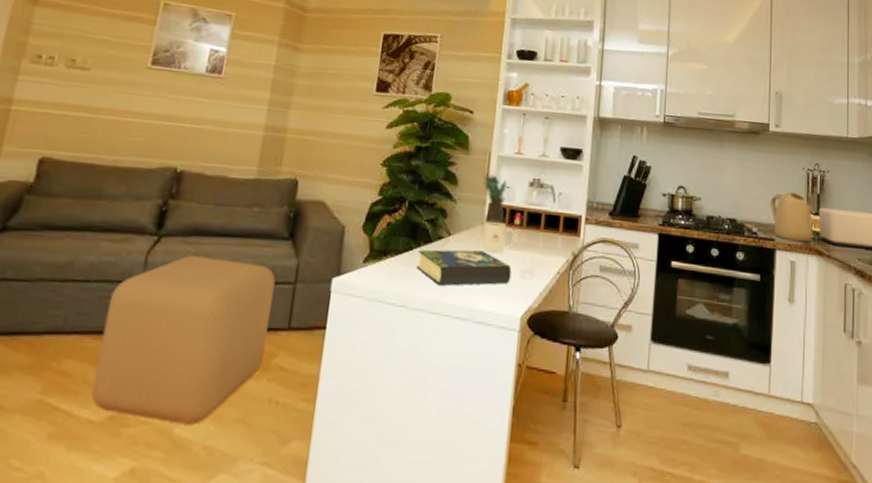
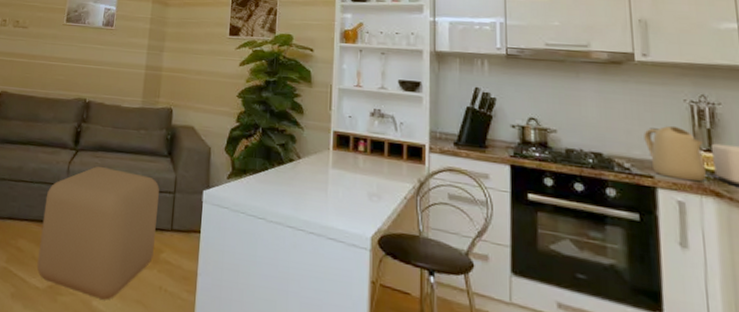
book: present [416,249,512,286] -> none [272,170,359,206]
mug: present [481,220,515,254] -> none [329,146,360,178]
vase: present [483,172,507,225] -> none [326,103,349,151]

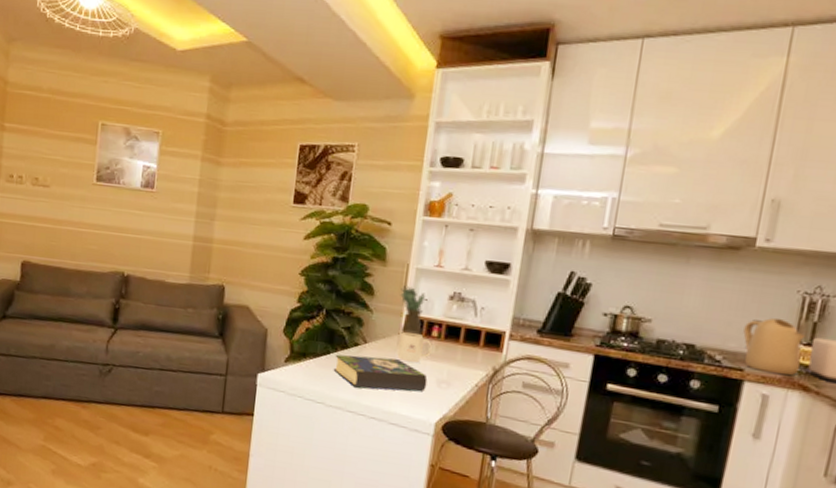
cube: present [37,166,159,300] -> none [77,346,209,478]
book: none [272,170,359,206] -> present [333,354,428,392]
vase: none [326,103,349,151] -> present [400,285,425,336]
mug: none [329,146,360,178] -> present [396,331,432,364]

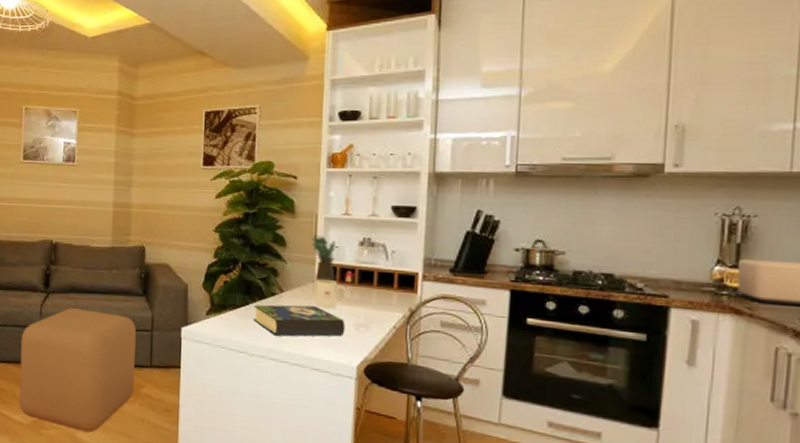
cube: none [77,346,209,478] -> present [19,308,136,432]
kettle: present [743,317,805,376] -> none [663,241,729,300]

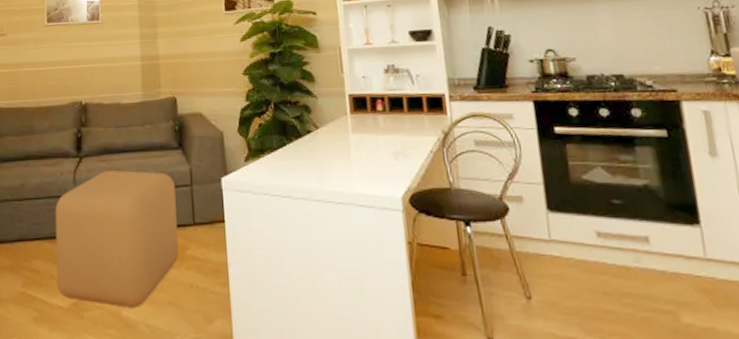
book: present [253,304,345,337] -> none [291,138,385,175]
vase: present [311,234,336,282] -> none [338,66,367,113]
mug: present [313,278,347,309] -> none [347,110,381,141]

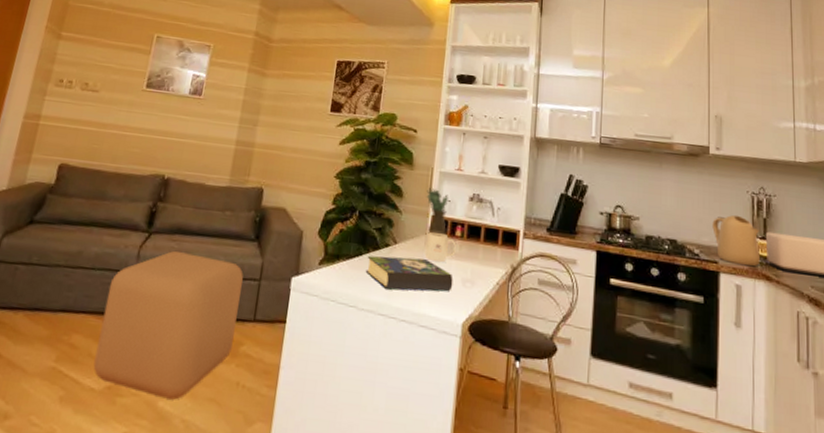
book: none [291,138,385,175] -> present [365,255,453,292]
vase: none [338,66,367,113] -> present [426,187,448,236]
mug: none [347,110,381,141] -> present [424,231,456,263]
kettle: none [662,35,728,90] -> present [712,214,760,267]

